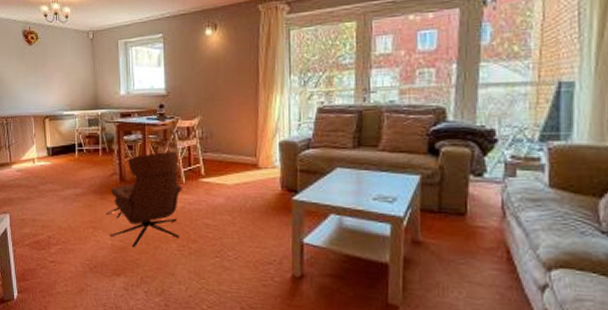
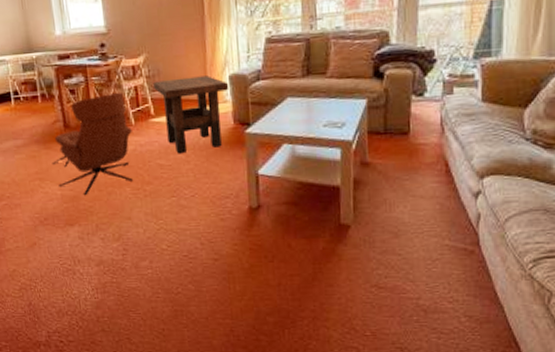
side table: none [205,141,279,215] -> present [152,75,229,154]

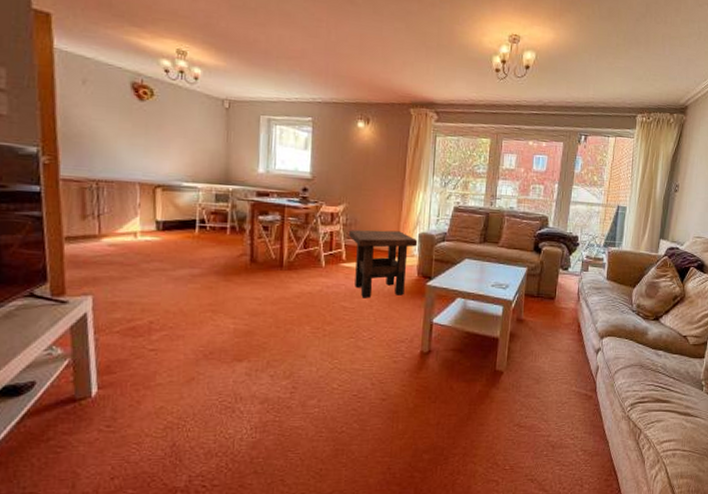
armchair: present [52,92,133,195] -> none [230,234,321,330]

